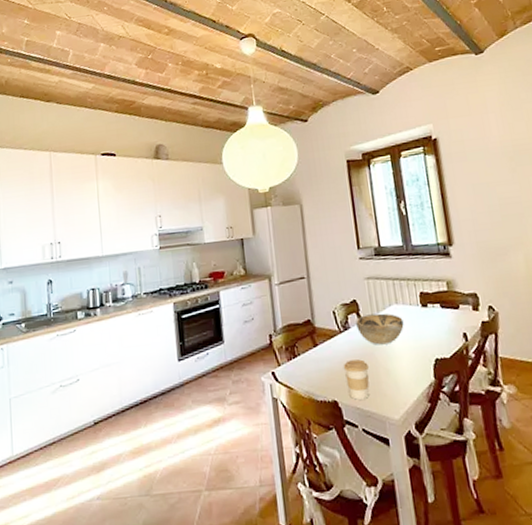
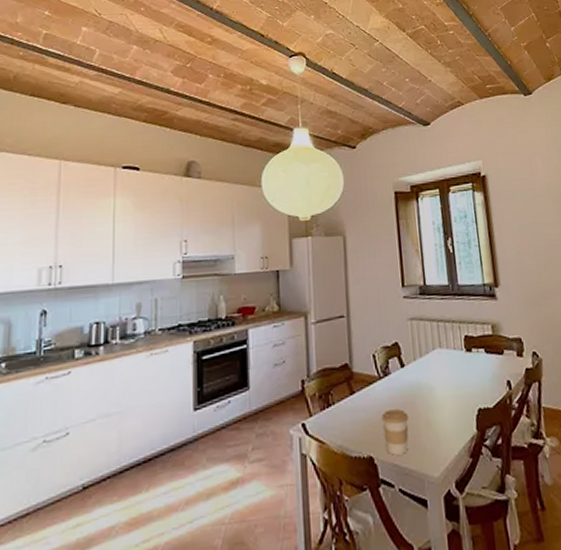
decorative bowl: present [356,313,404,345] -> none [397,357,447,393]

